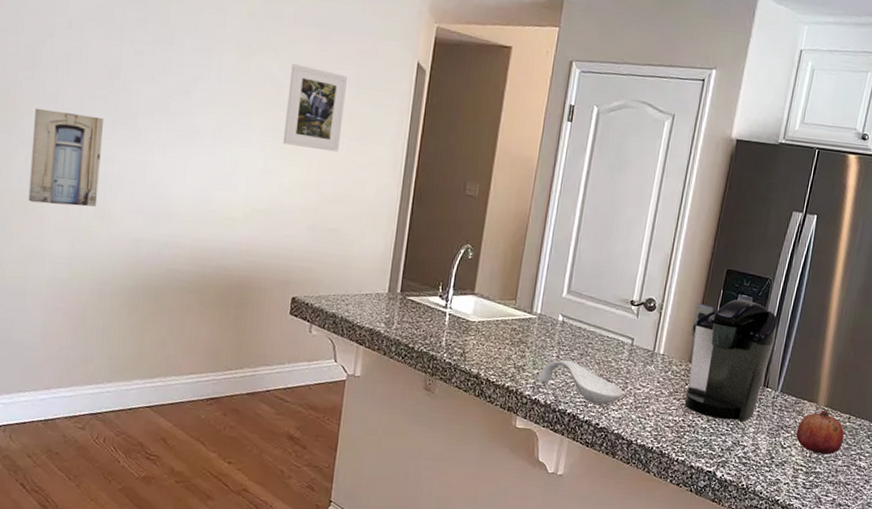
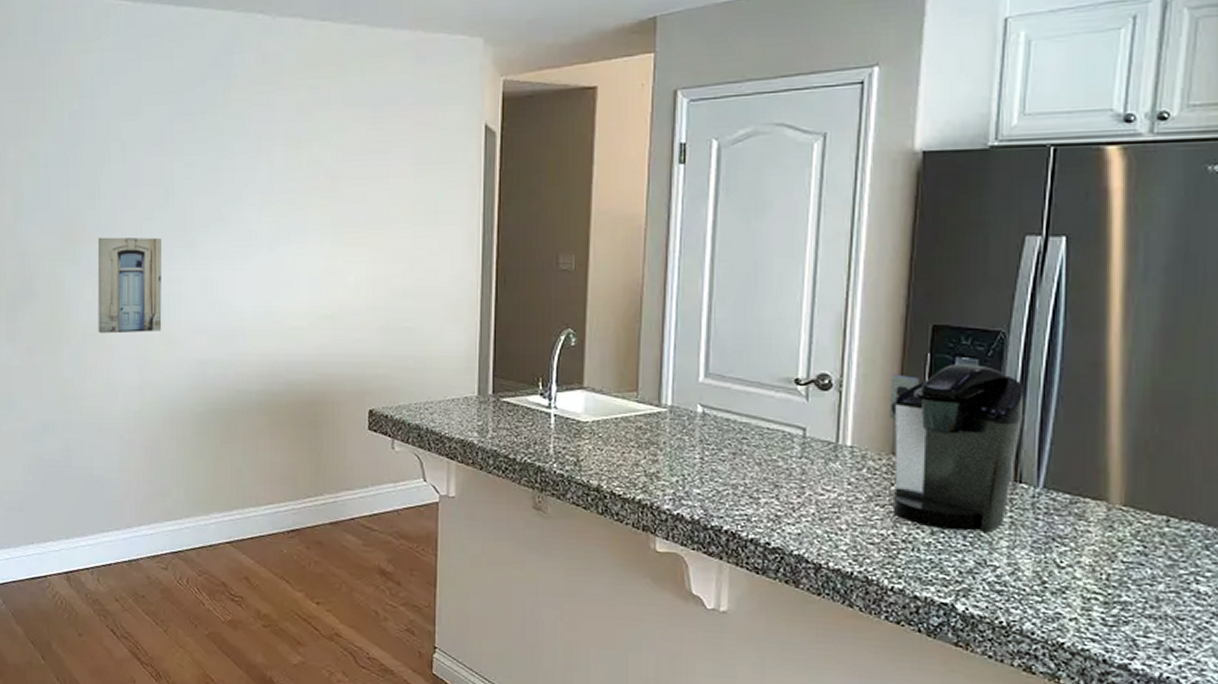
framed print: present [282,64,347,152] -> none [343,149,406,241]
spoon rest: present [538,359,624,405] -> none [678,461,800,517]
fruit: present [796,410,845,455] -> none [1078,510,1163,576]

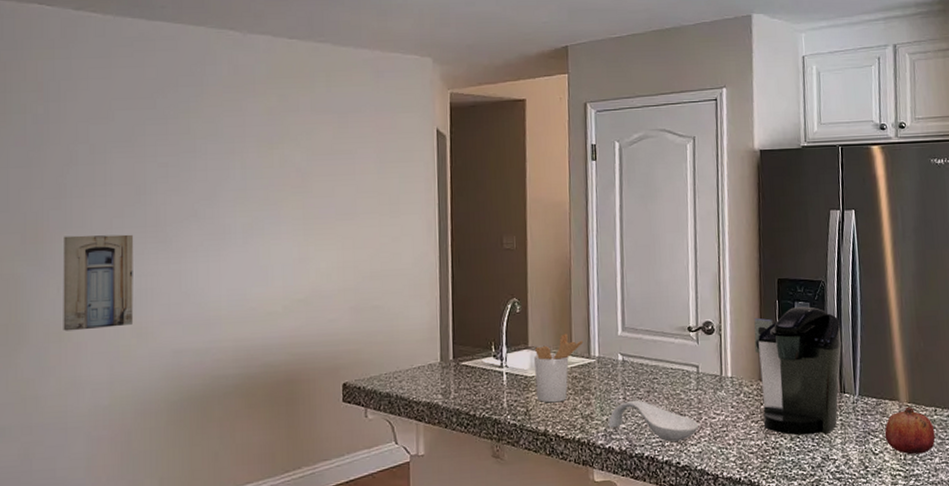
utensil holder: none [590,375,653,455] -> present [534,333,584,403]
spoon rest: none [678,461,800,517] -> present [608,399,699,442]
fruit: none [1078,510,1163,576] -> present [884,406,936,455]

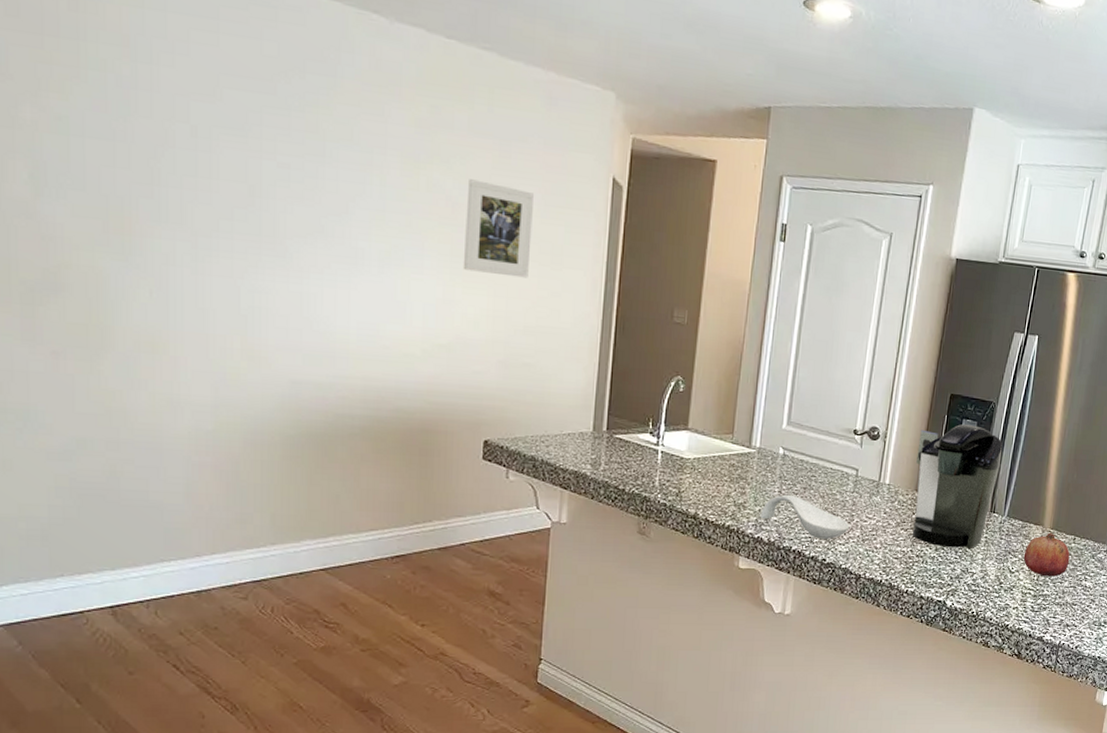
wall art: present [63,234,134,331] -> none [156,231,244,346]
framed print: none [313,150,371,230] -> present [463,179,533,278]
utensil holder: present [534,333,584,403] -> none [690,419,746,488]

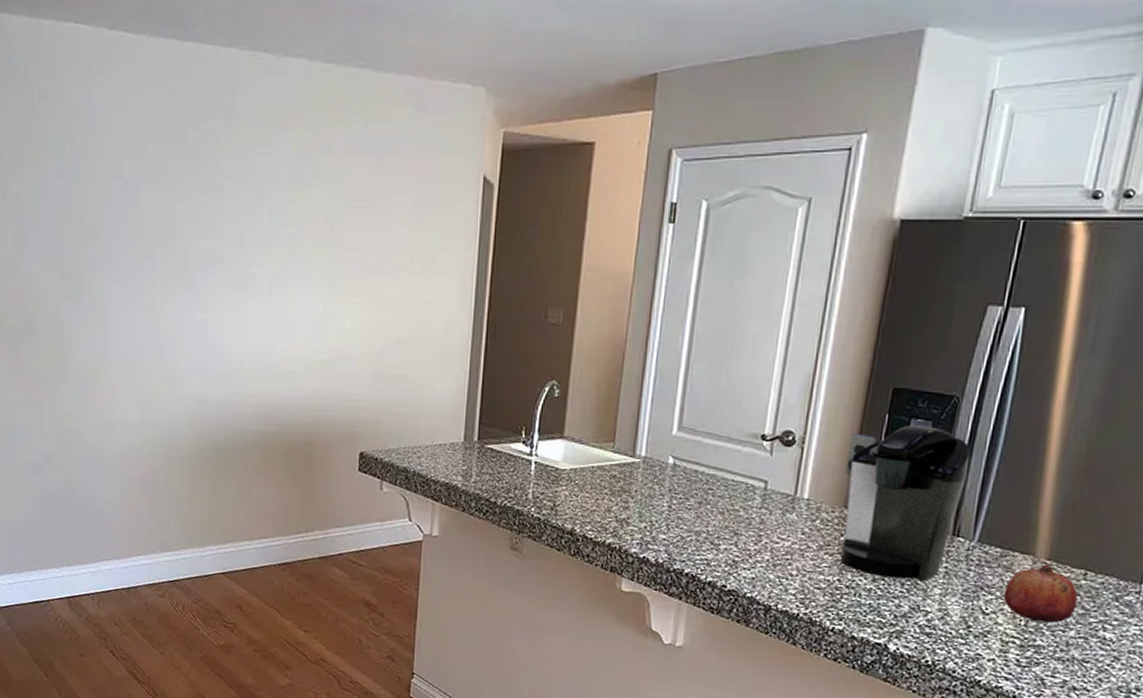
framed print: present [463,179,533,278] -> none [340,197,405,289]
spoon rest: present [760,494,850,539] -> none [646,509,757,562]

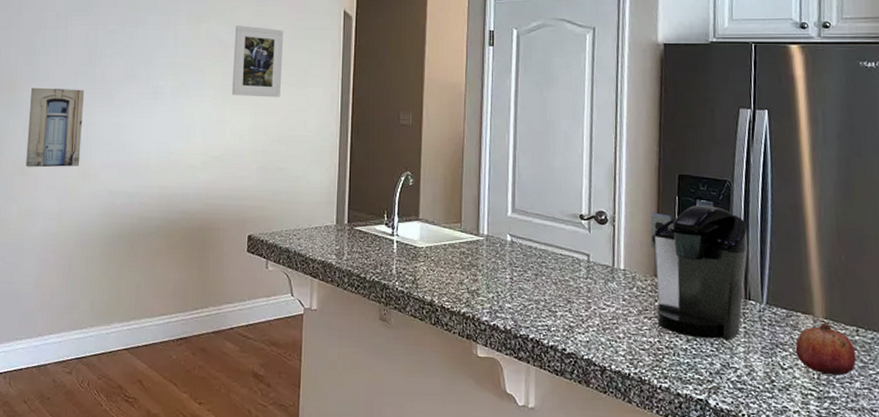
wall art: none [99,275,162,371] -> present [25,87,84,168]
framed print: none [340,197,405,289] -> present [231,25,283,98]

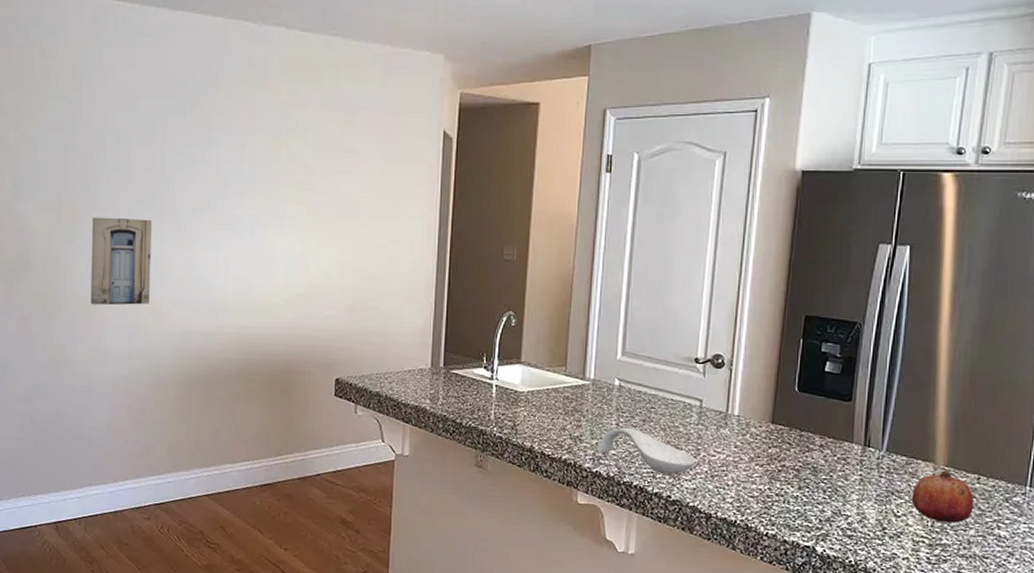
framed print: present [231,25,283,98] -> none [316,147,374,230]
spoon rest: none [494,281,588,328] -> present [597,427,696,475]
coffee maker: present [650,205,748,340] -> none [769,348,873,488]

